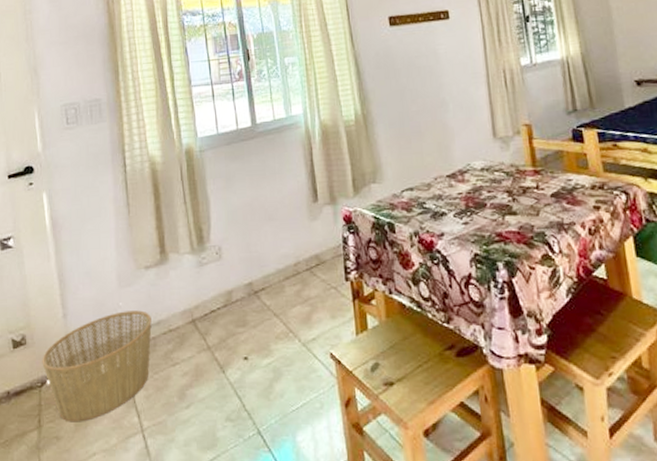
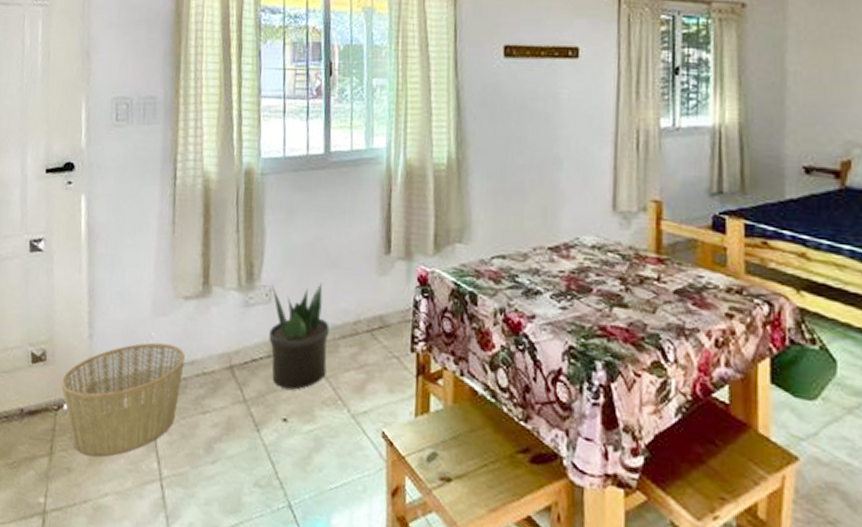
planter: none [220,235,276,331] -> present [269,282,329,390]

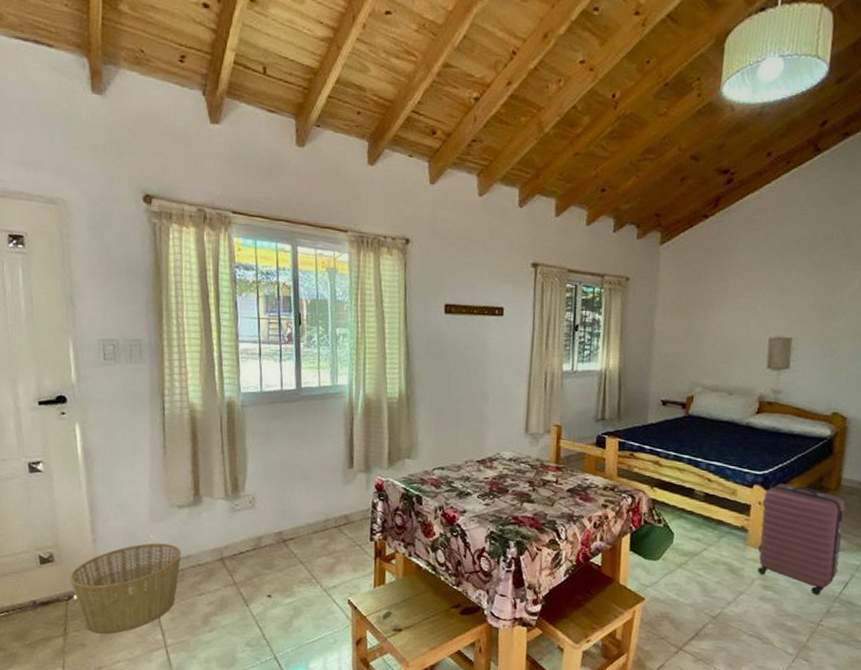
planter: present [269,282,329,390] -> none [253,491,304,573]

